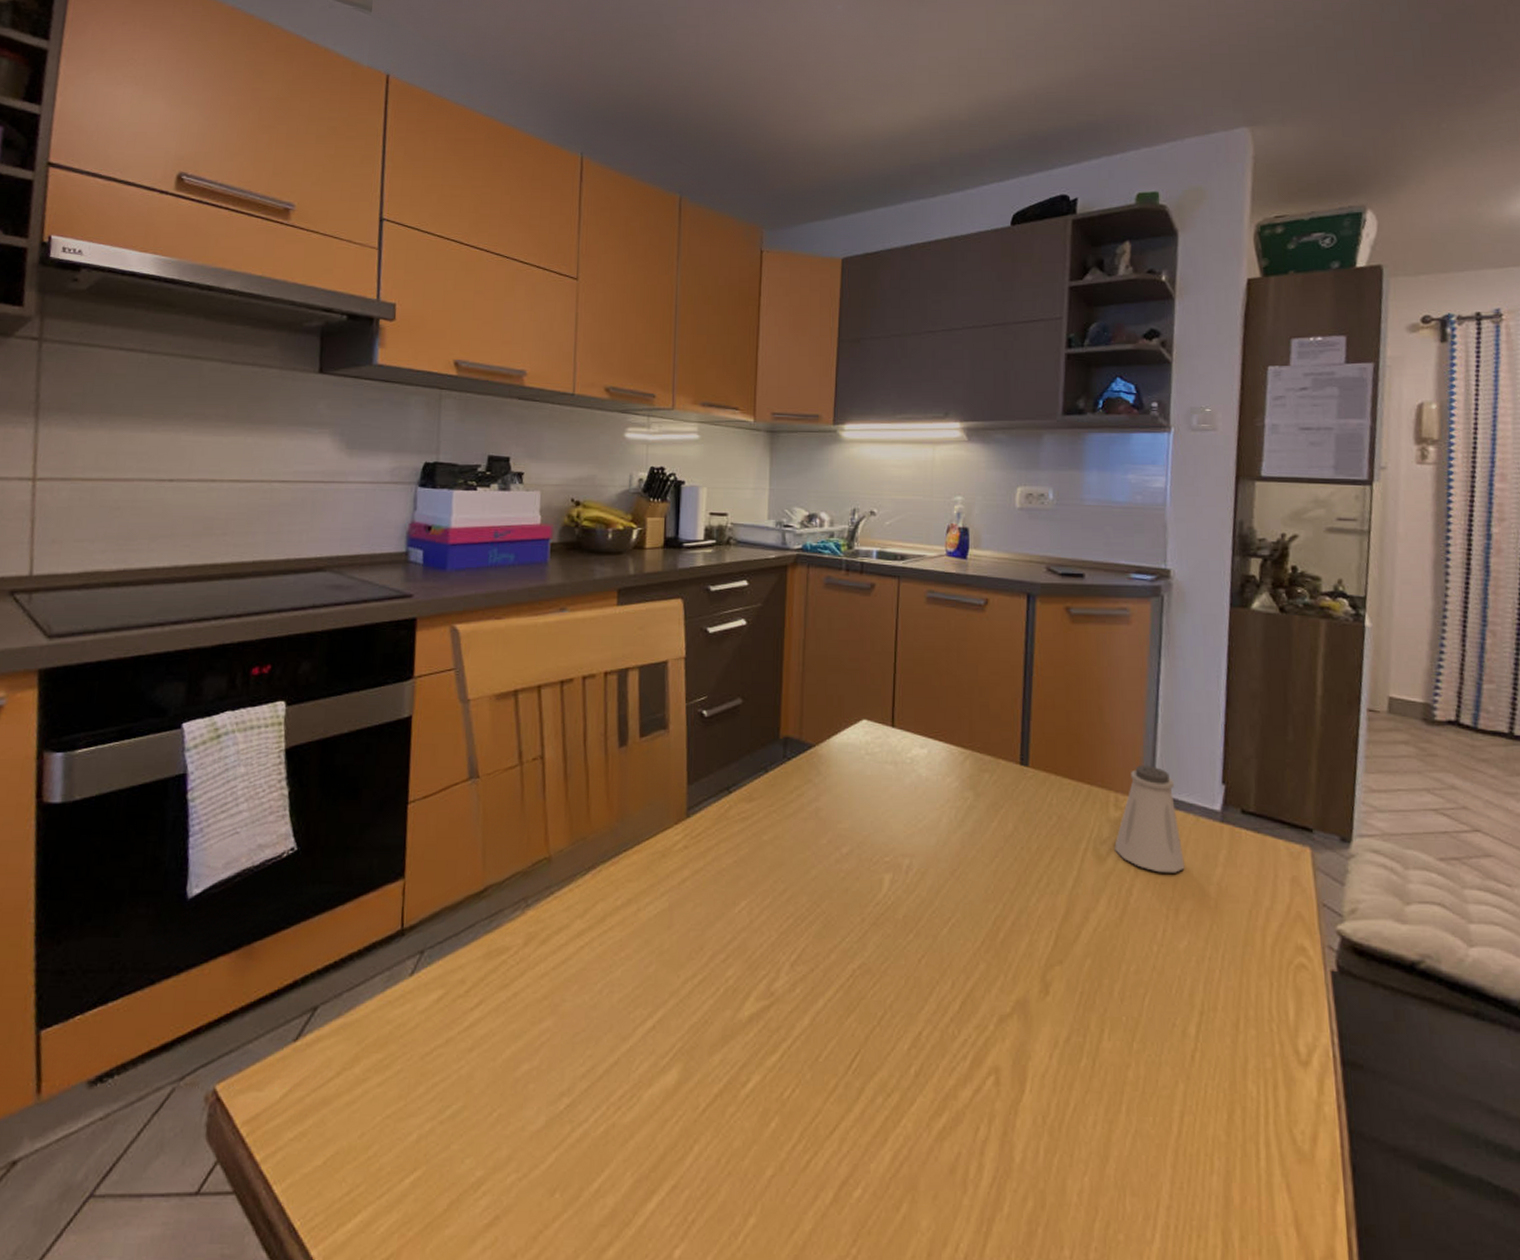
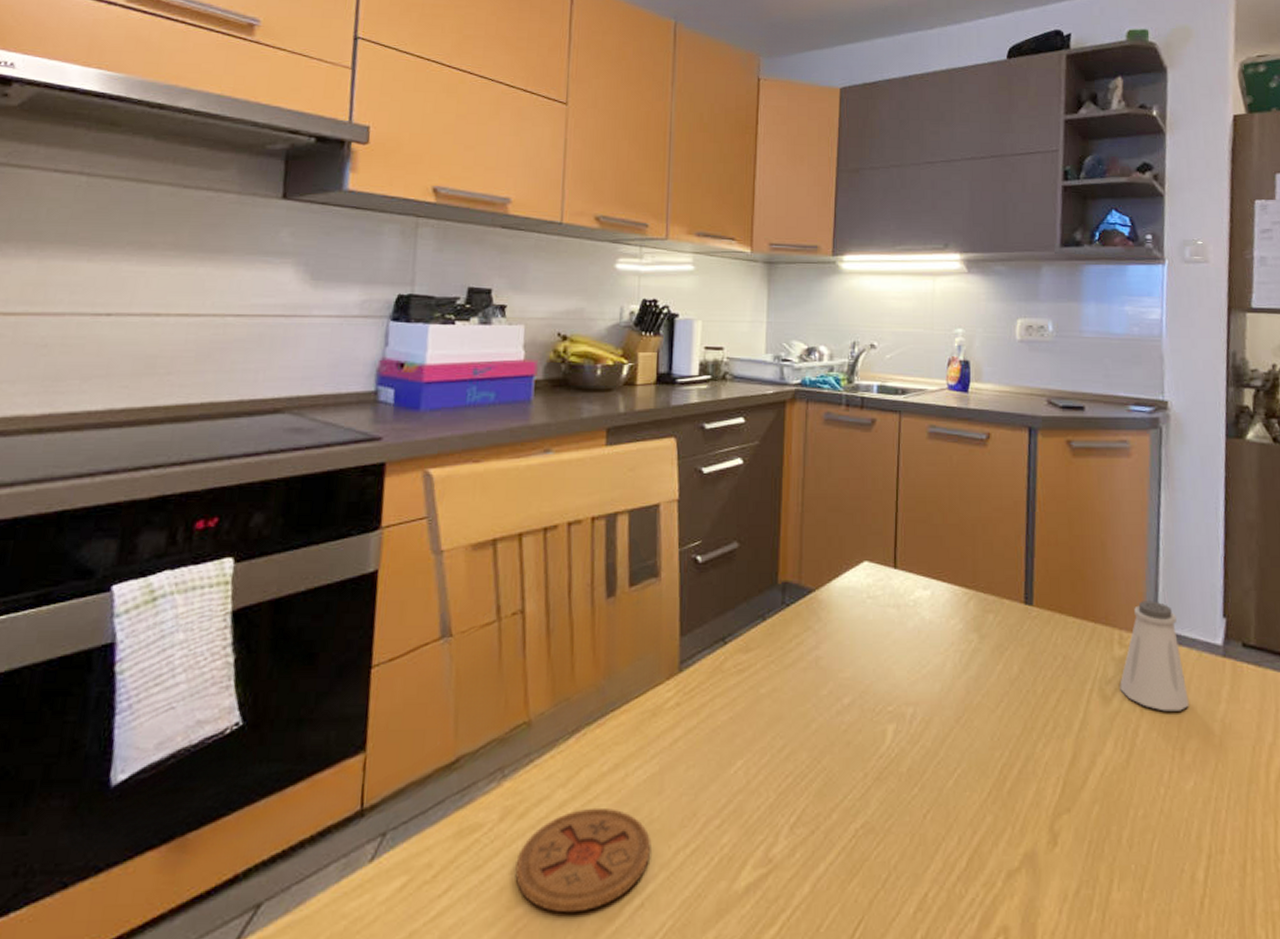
coaster: none [538,937,662,1031] -> present [515,807,651,913]

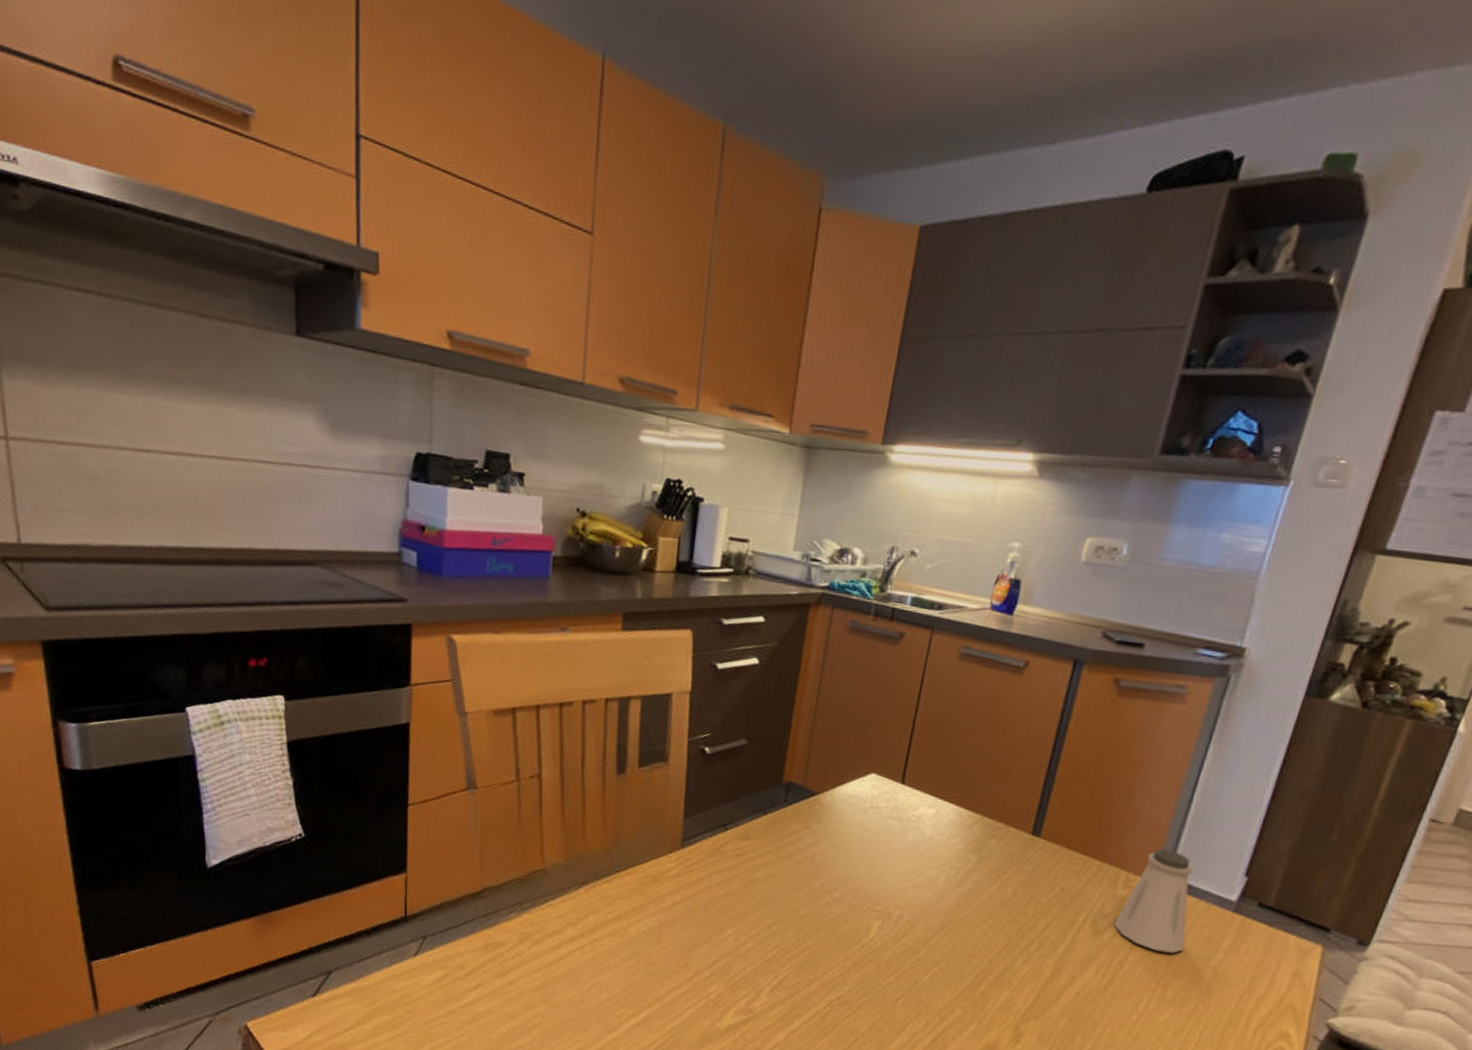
coaster: present [515,807,651,913] -> none [532,945,648,1021]

